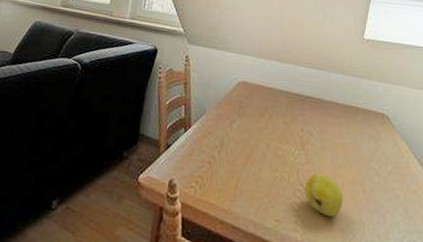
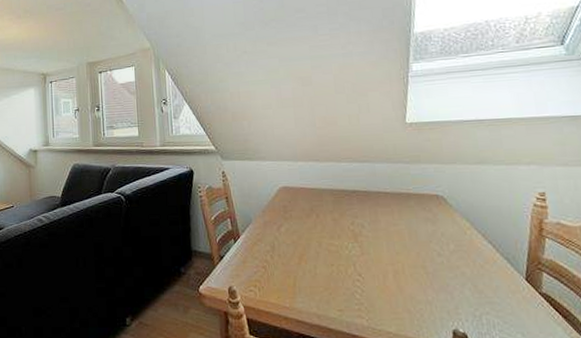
fruit: present [305,173,344,217] -> none [363,262,406,301]

